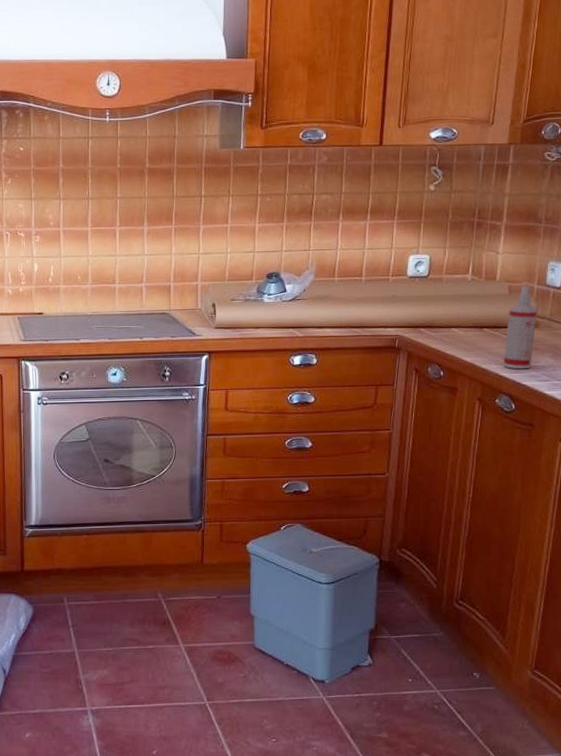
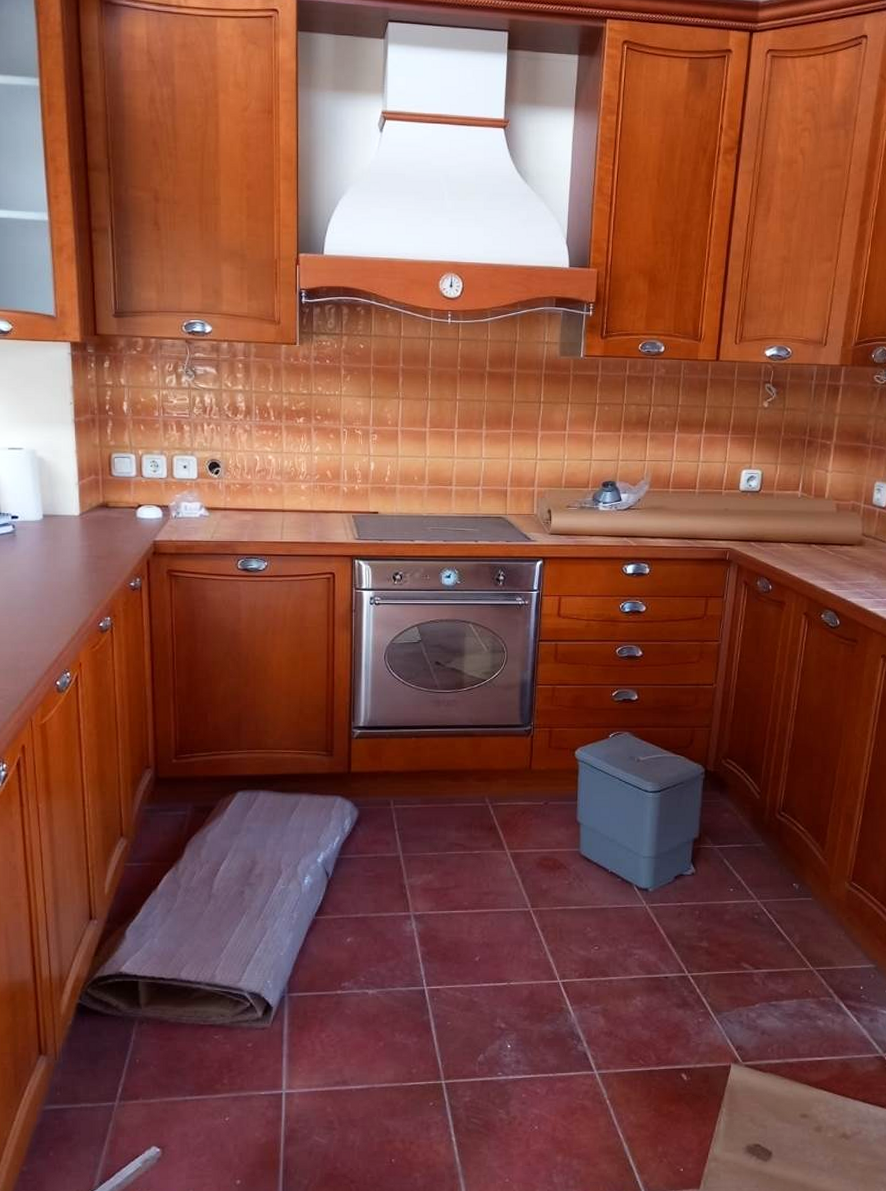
spray bottle: present [503,285,538,370] -> none [829,504,864,586]

